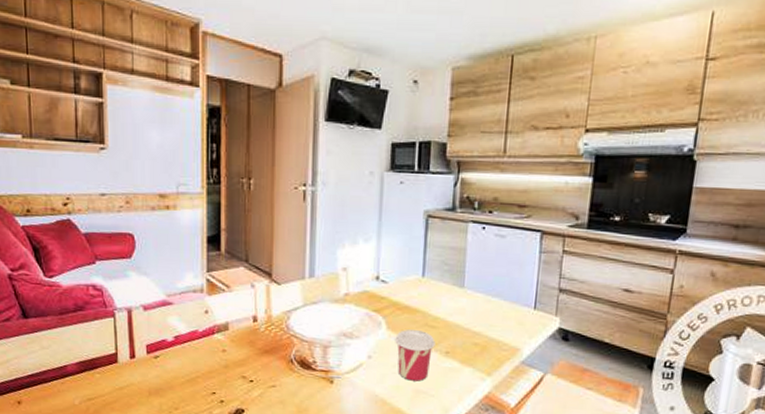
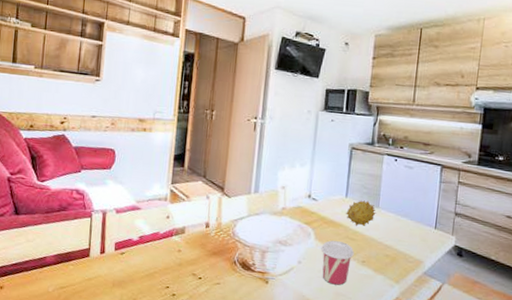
fruit: none [424,279,461,311] -> present [346,200,376,226]

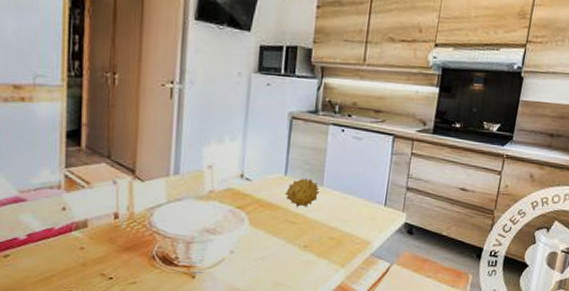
cup: present [321,240,354,285] -> none [257,225,295,274]

